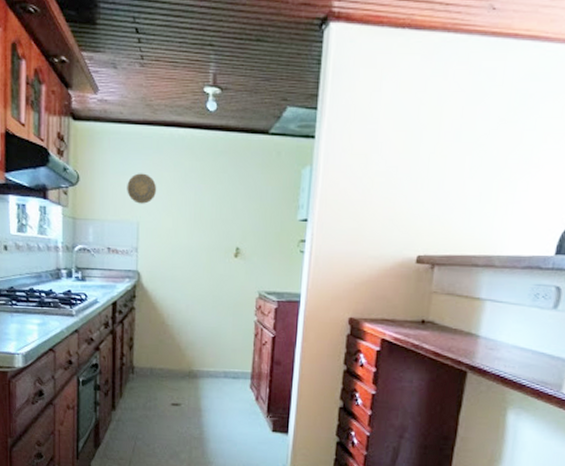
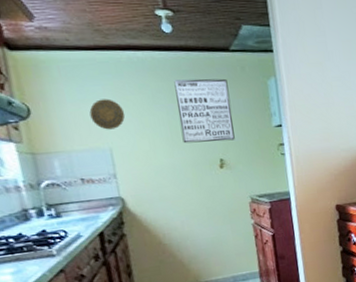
wall art: none [204,160,260,230] -> present [174,78,235,144]

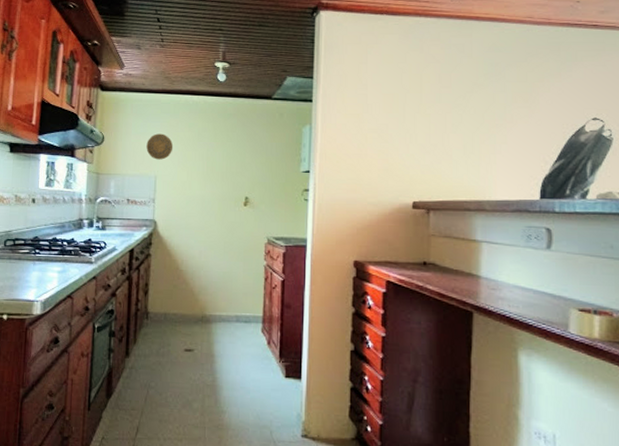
wall art: present [174,78,235,144] -> none [216,122,265,181]

